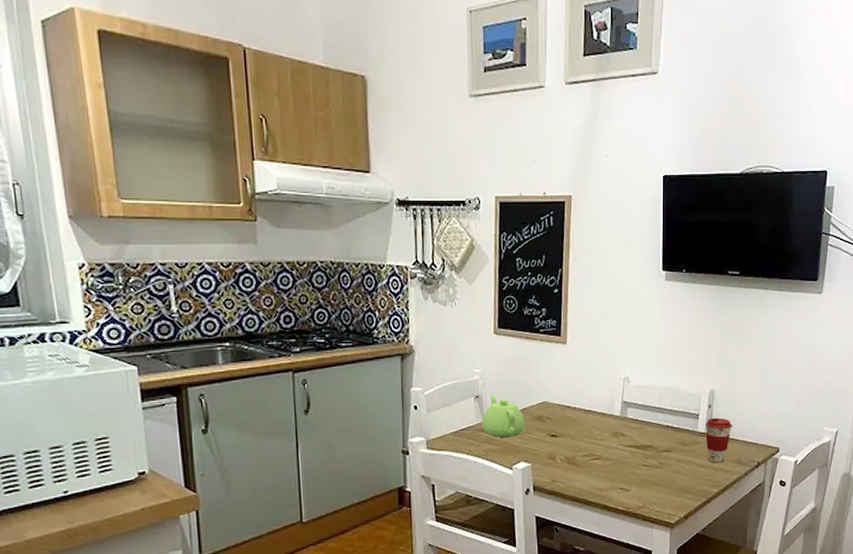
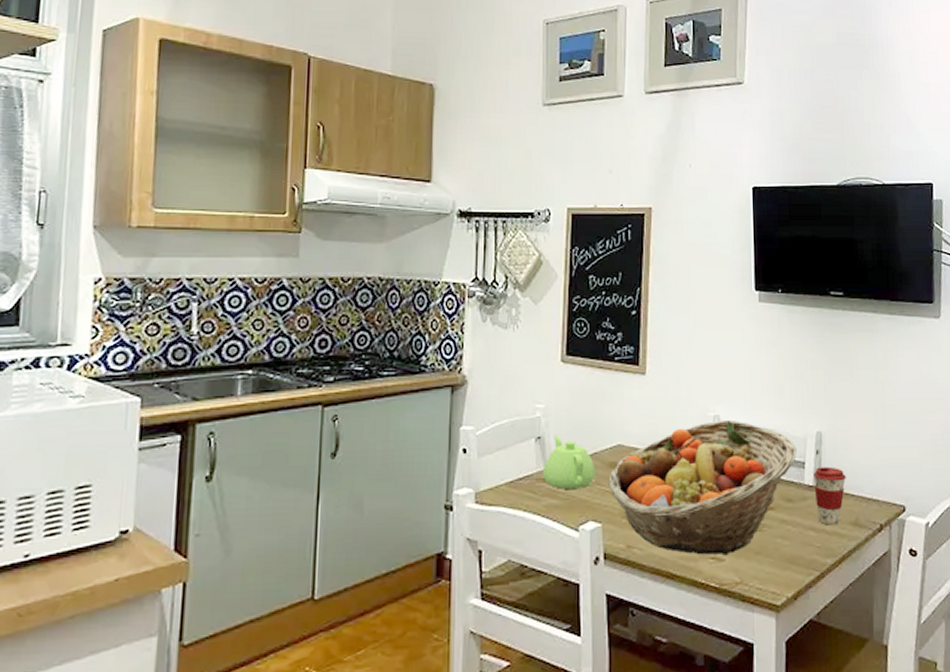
fruit basket: none [536,381,692,487] -> present [608,420,797,556]

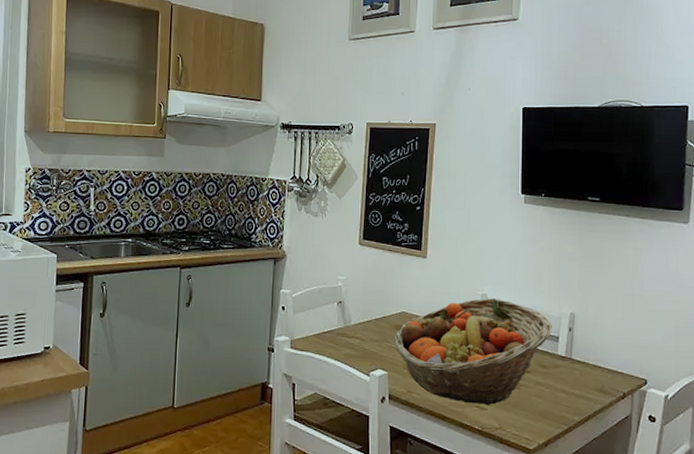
teapot: present [543,435,596,489] -> none [343,301,384,343]
coffee cup: present [813,466,846,525] -> none [566,342,595,390]

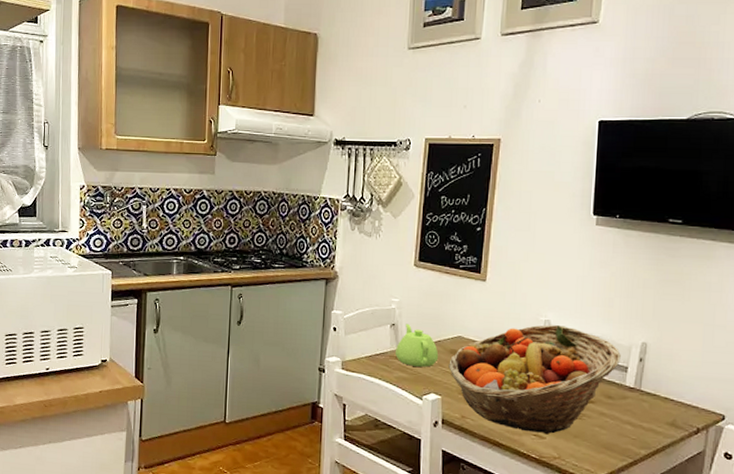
teapot: none [343,301,384,343] -> present [396,323,439,367]

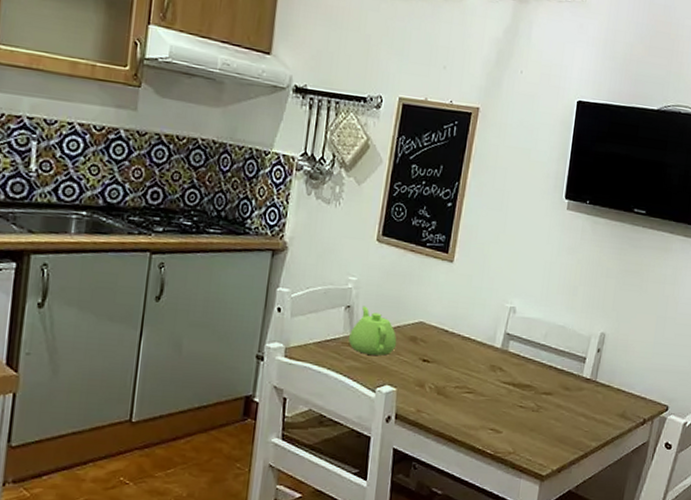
fruit basket: present [448,325,621,435] -> none [407,312,581,429]

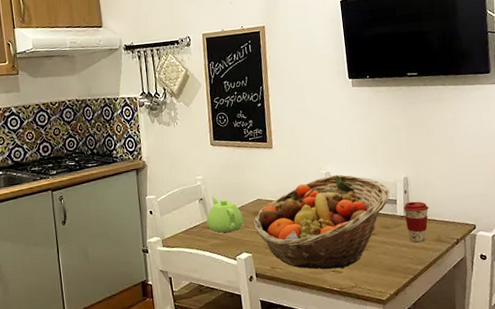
fruit basket: none [407,312,581,429] -> present [253,174,390,270]
coffee cup: none [590,363,621,415] -> present [403,201,429,243]

